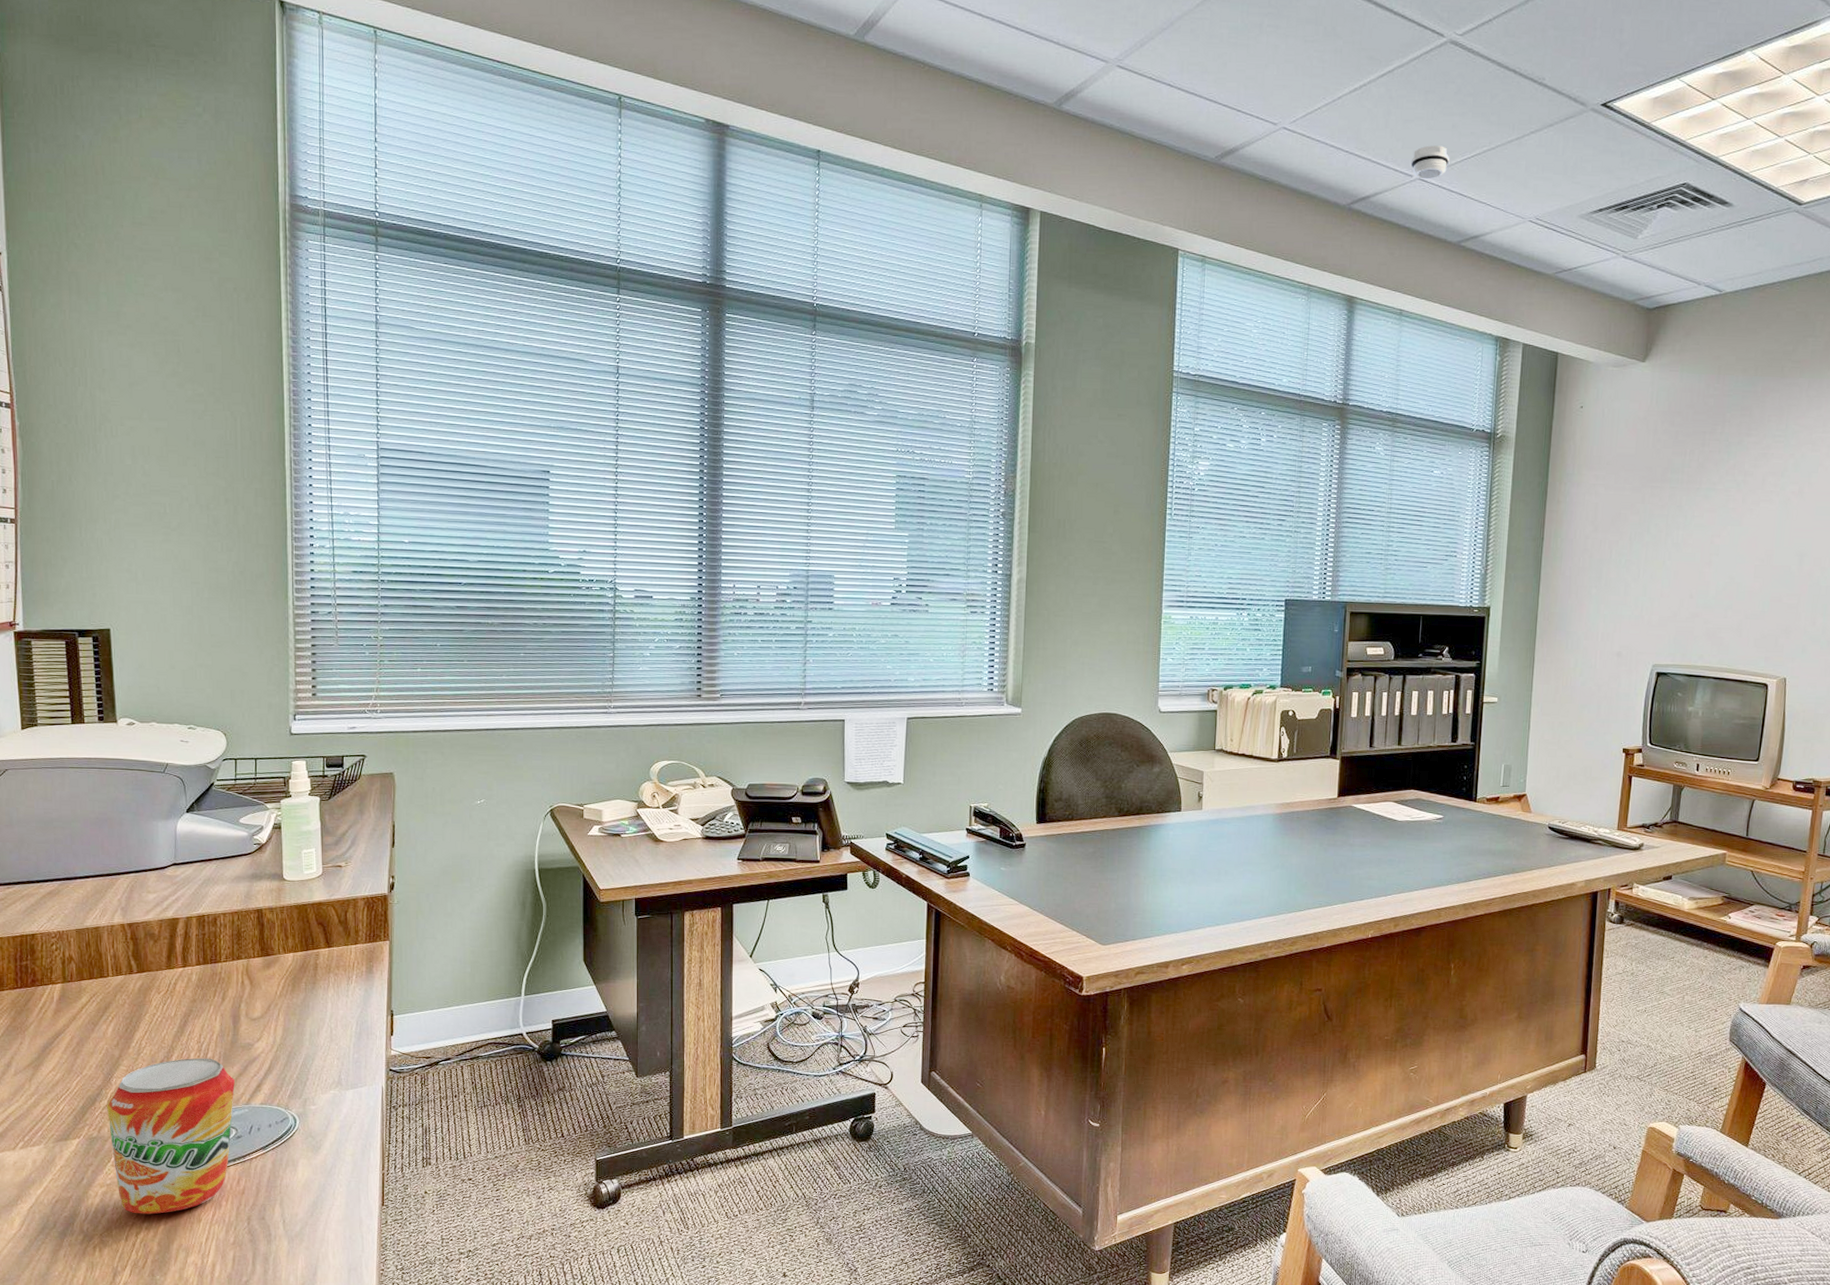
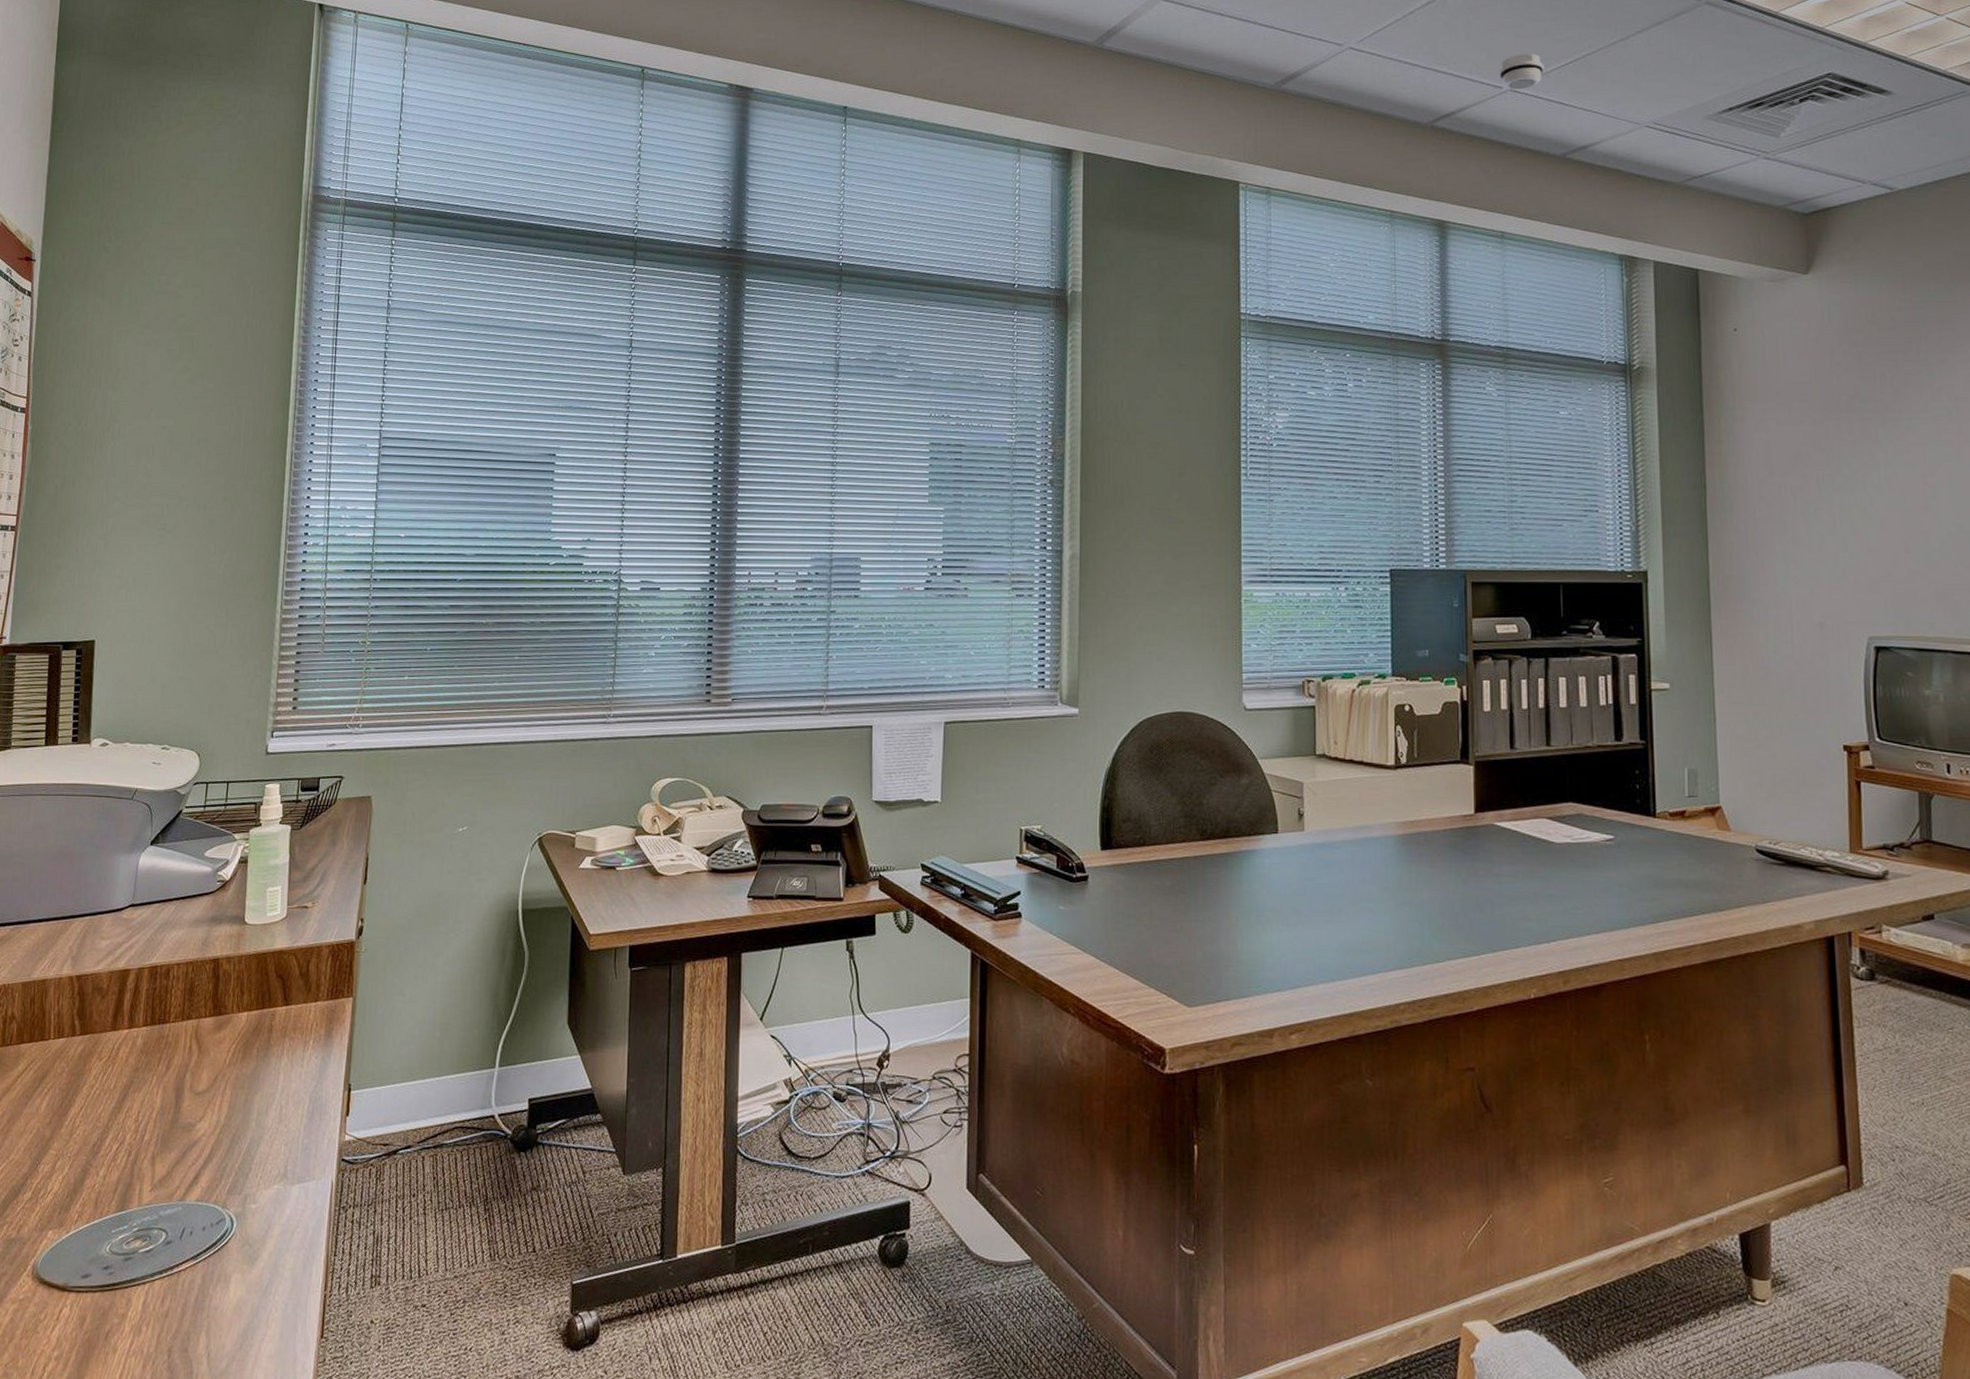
beverage can: present [107,1058,235,1215] -> none [29,1140,171,1341]

